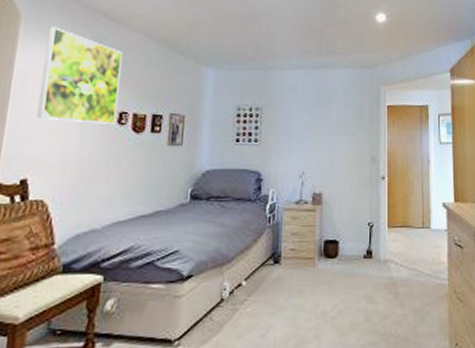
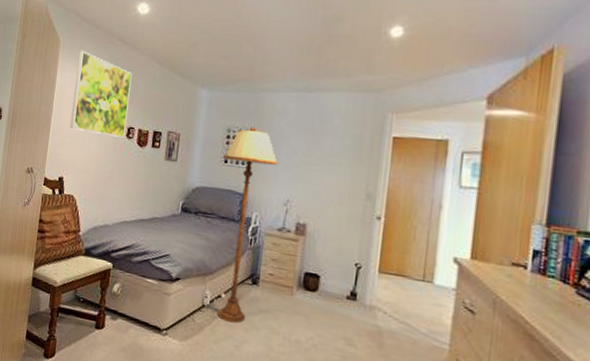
floor lamp: none [233,104,290,311] -> present [217,127,278,324]

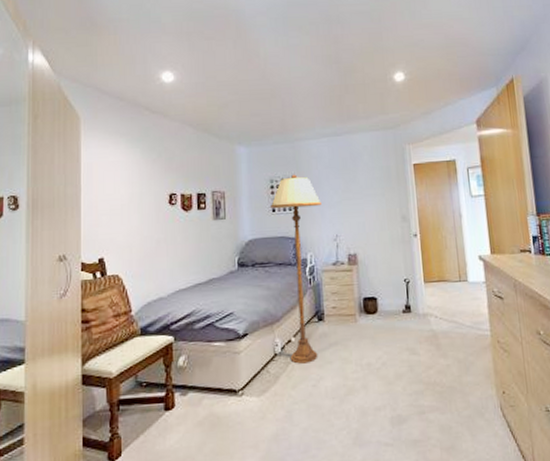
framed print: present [70,50,132,138] -> none [103,123,167,206]

